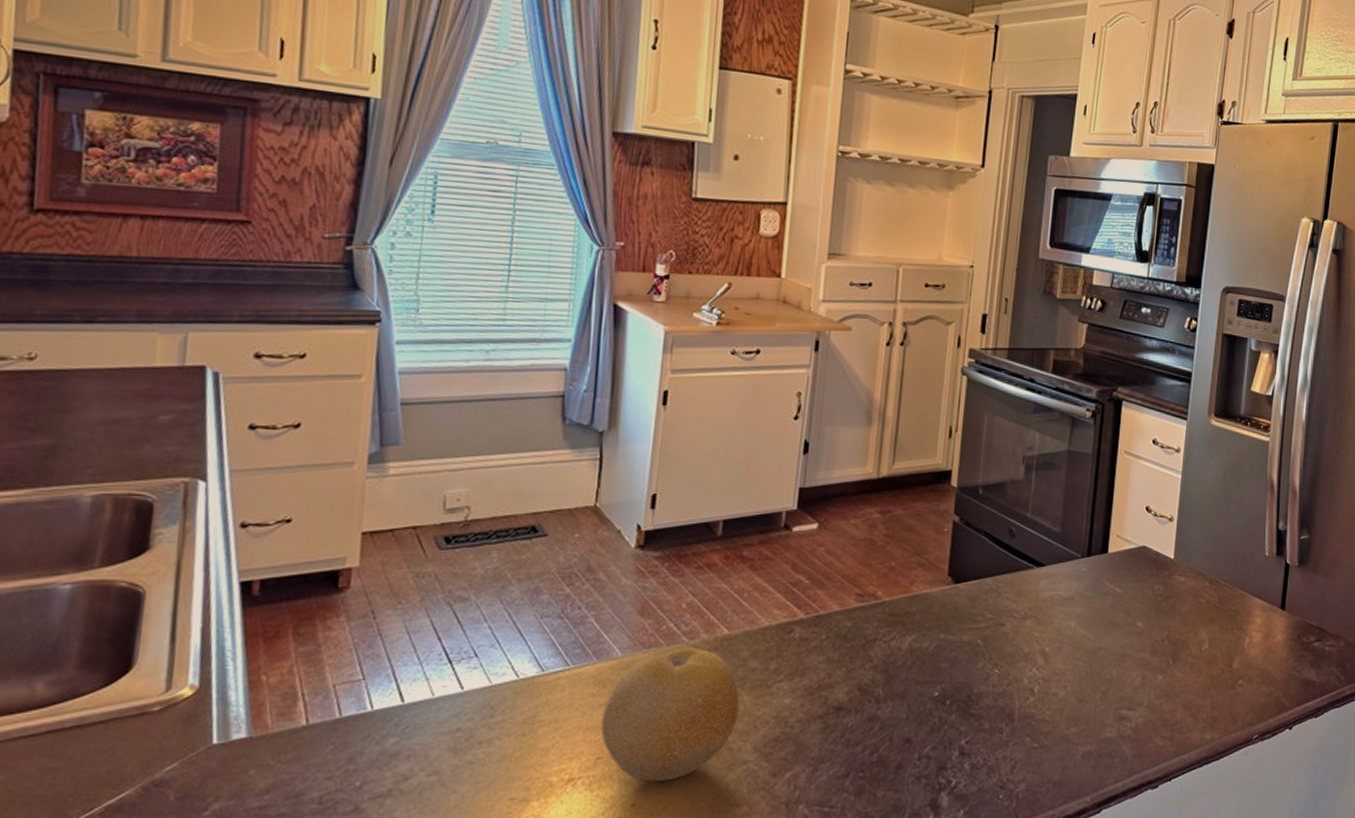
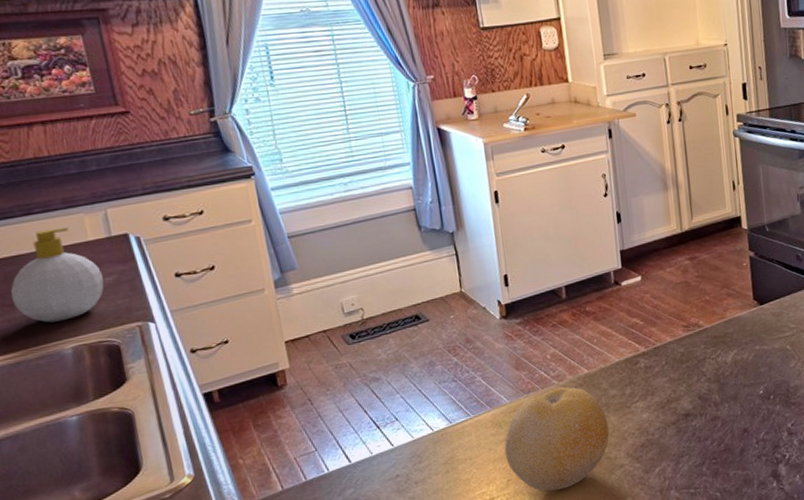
soap bottle: none [35,344,159,460] -> present [10,227,104,323]

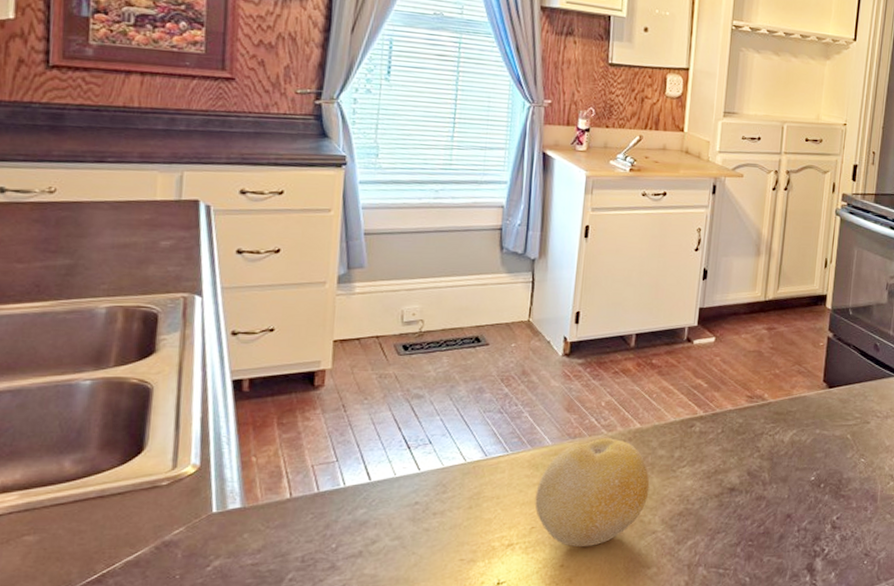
soap bottle: present [10,227,104,323] -> none [56,180,160,278]

